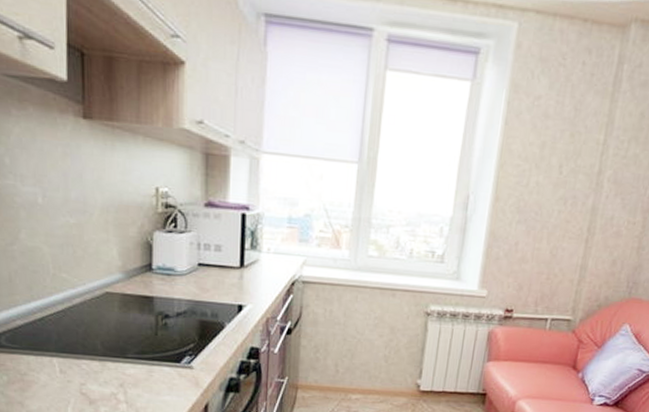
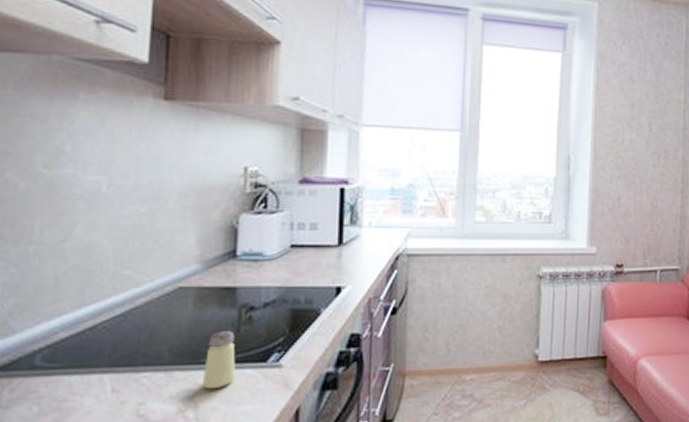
saltshaker: none [128,333,155,380] -> present [201,331,236,390]

